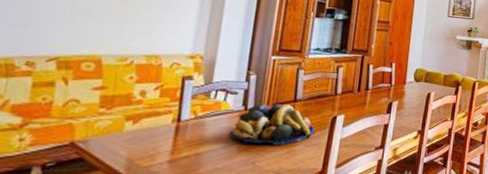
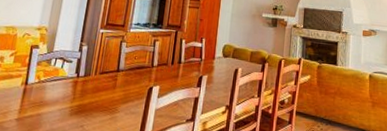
fruit bowl: present [230,104,315,145] -> none [64,72,134,111]

